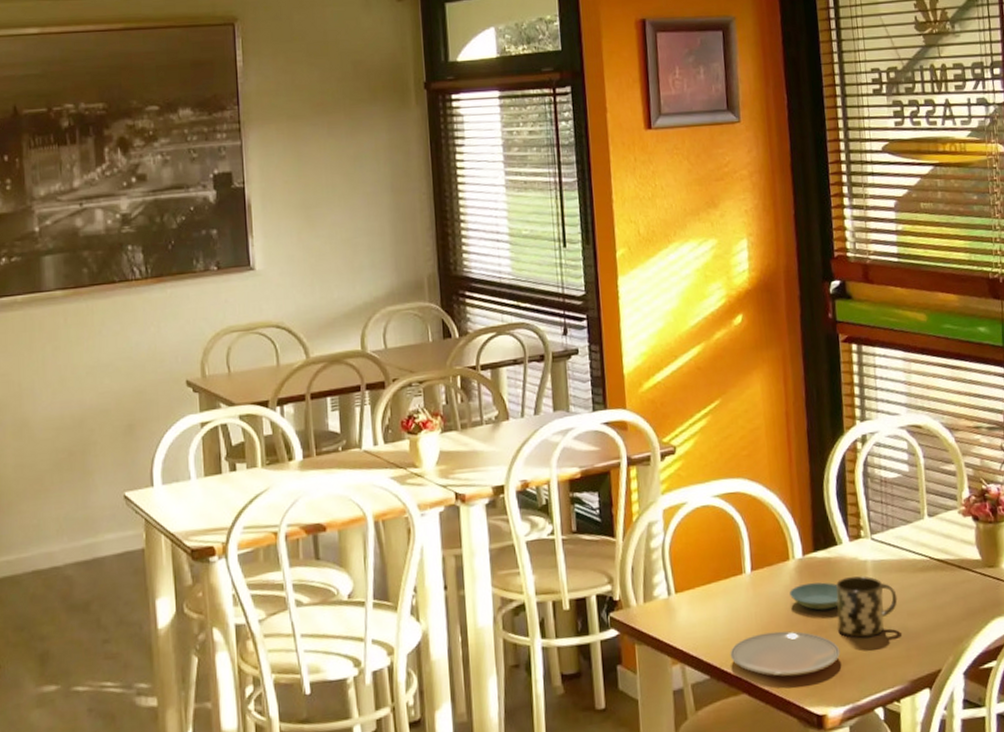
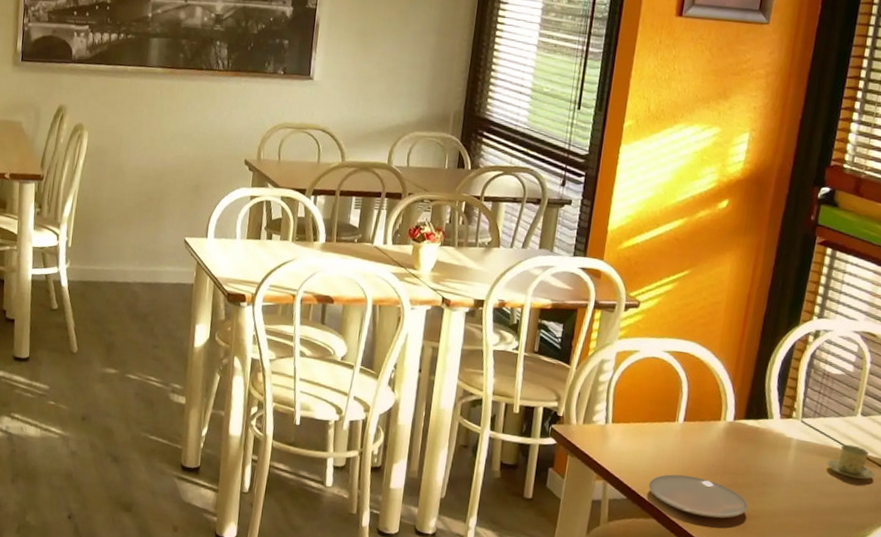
saucer: present [790,582,838,611] -> none [714,443,760,471]
cup: present [836,576,898,638] -> none [751,448,814,503]
cup and saucer: none [907,551,957,588] -> present [826,444,875,479]

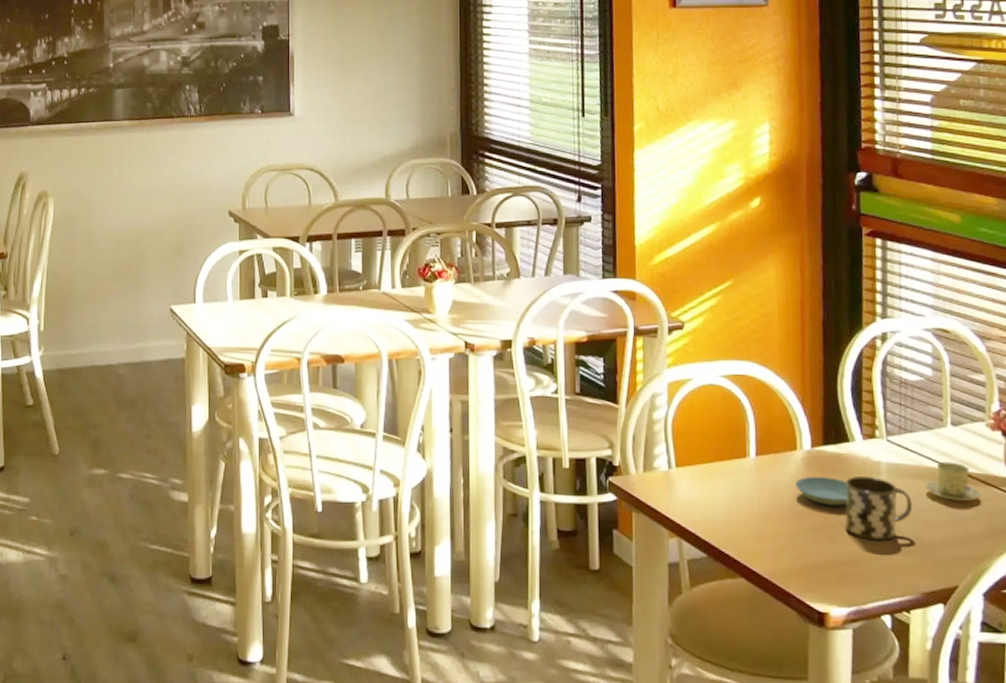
plate: present [648,474,749,519] -> none [729,520,847,569]
saucer: none [714,443,760,471] -> present [795,477,848,506]
cup: none [751,448,814,503] -> present [845,476,913,540]

